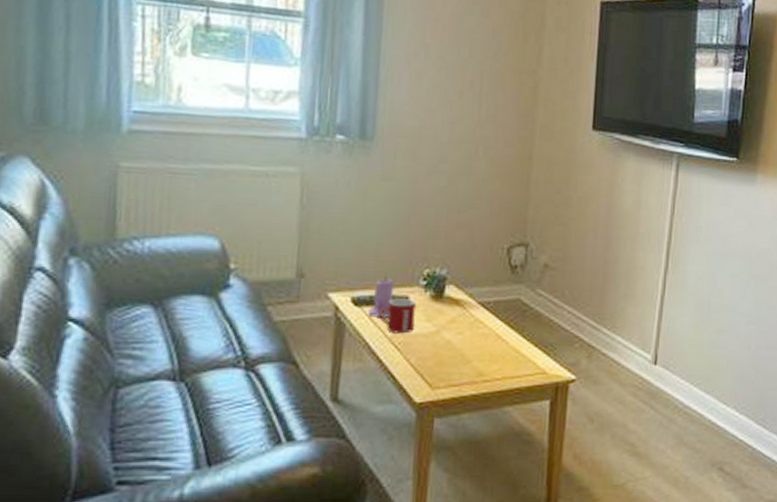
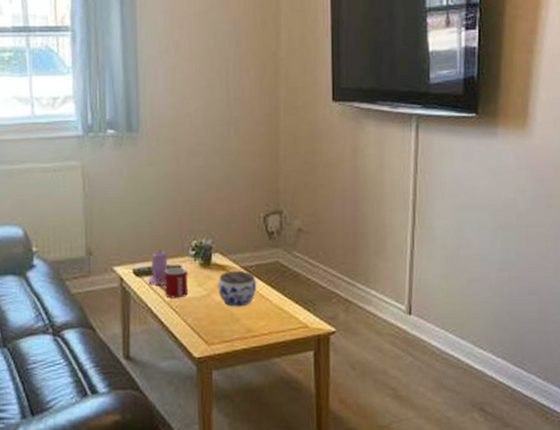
jar: none [449,306,494,347] -> present [218,270,257,307]

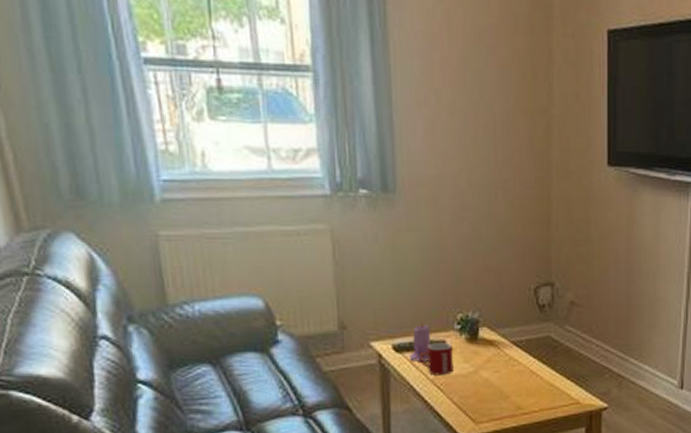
jar: present [218,270,257,307] -> none [486,345,527,384]

